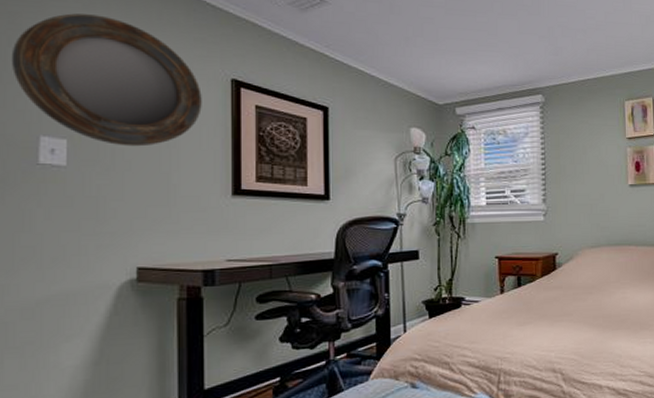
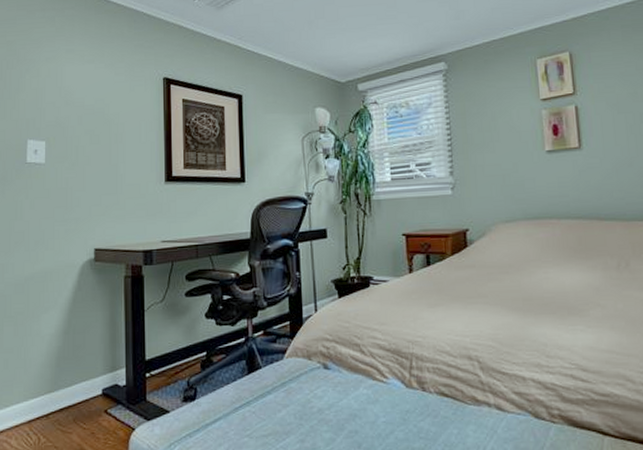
home mirror: present [11,13,202,147] -> none [9,35,141,144]

